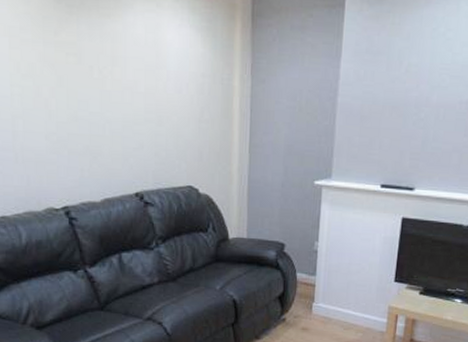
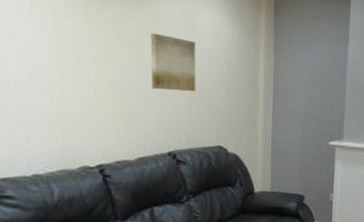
wall art: none [112,55,163,124] -> present [150,33,196,92]

